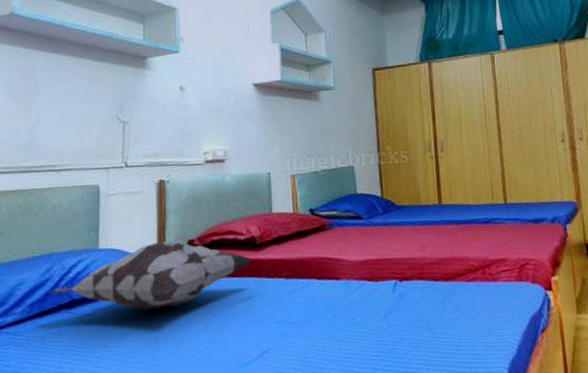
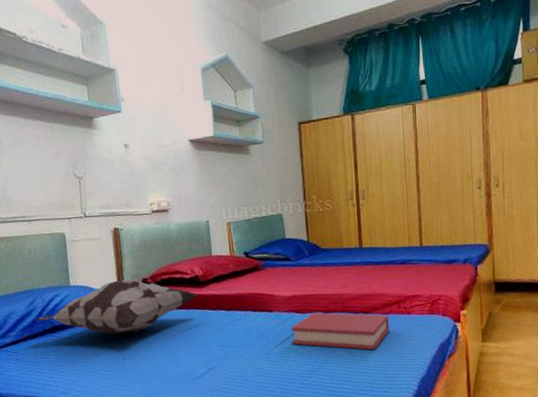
hardback book: none [362,279,474,325] -> present [291,312,389,350]

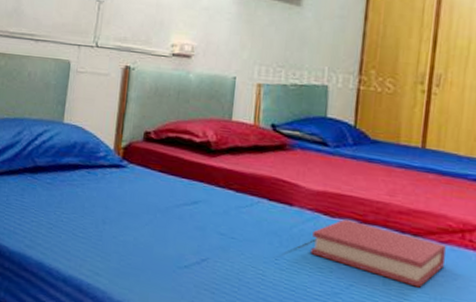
decorative pillow: present [34,279,197,334] -> none [17,127,204,194]

